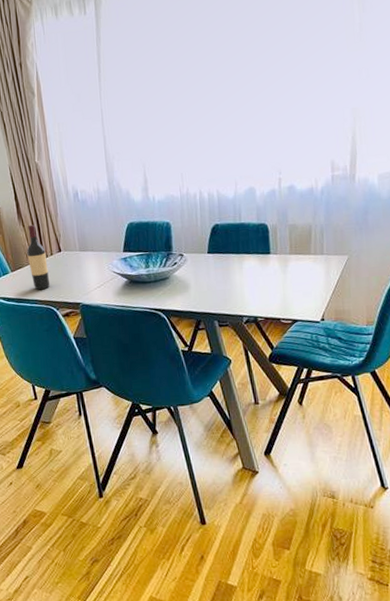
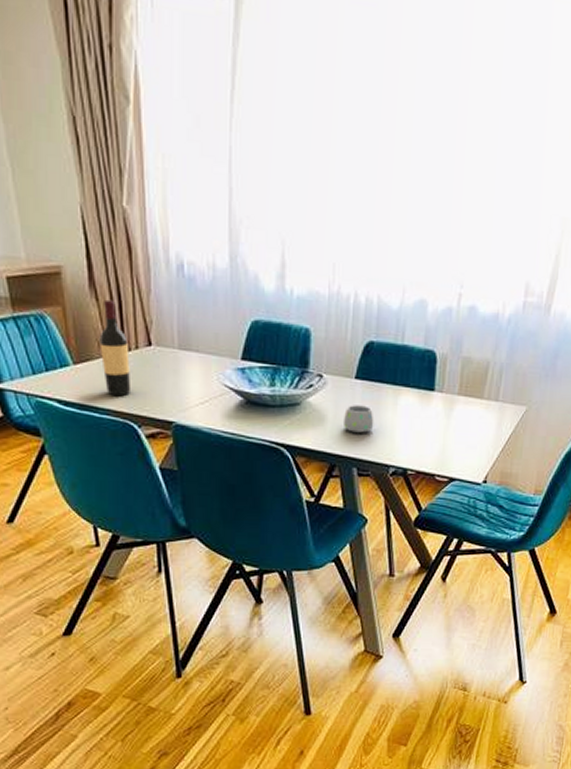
mug: none [202,272,227,294] -> present [342,405,374,433]

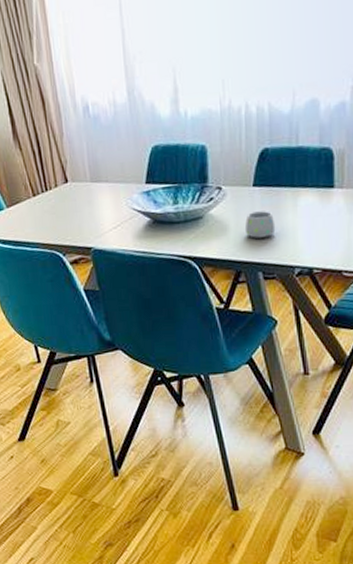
wine bottle: present [99,299,132,397] -> none [25,147,55,231]

